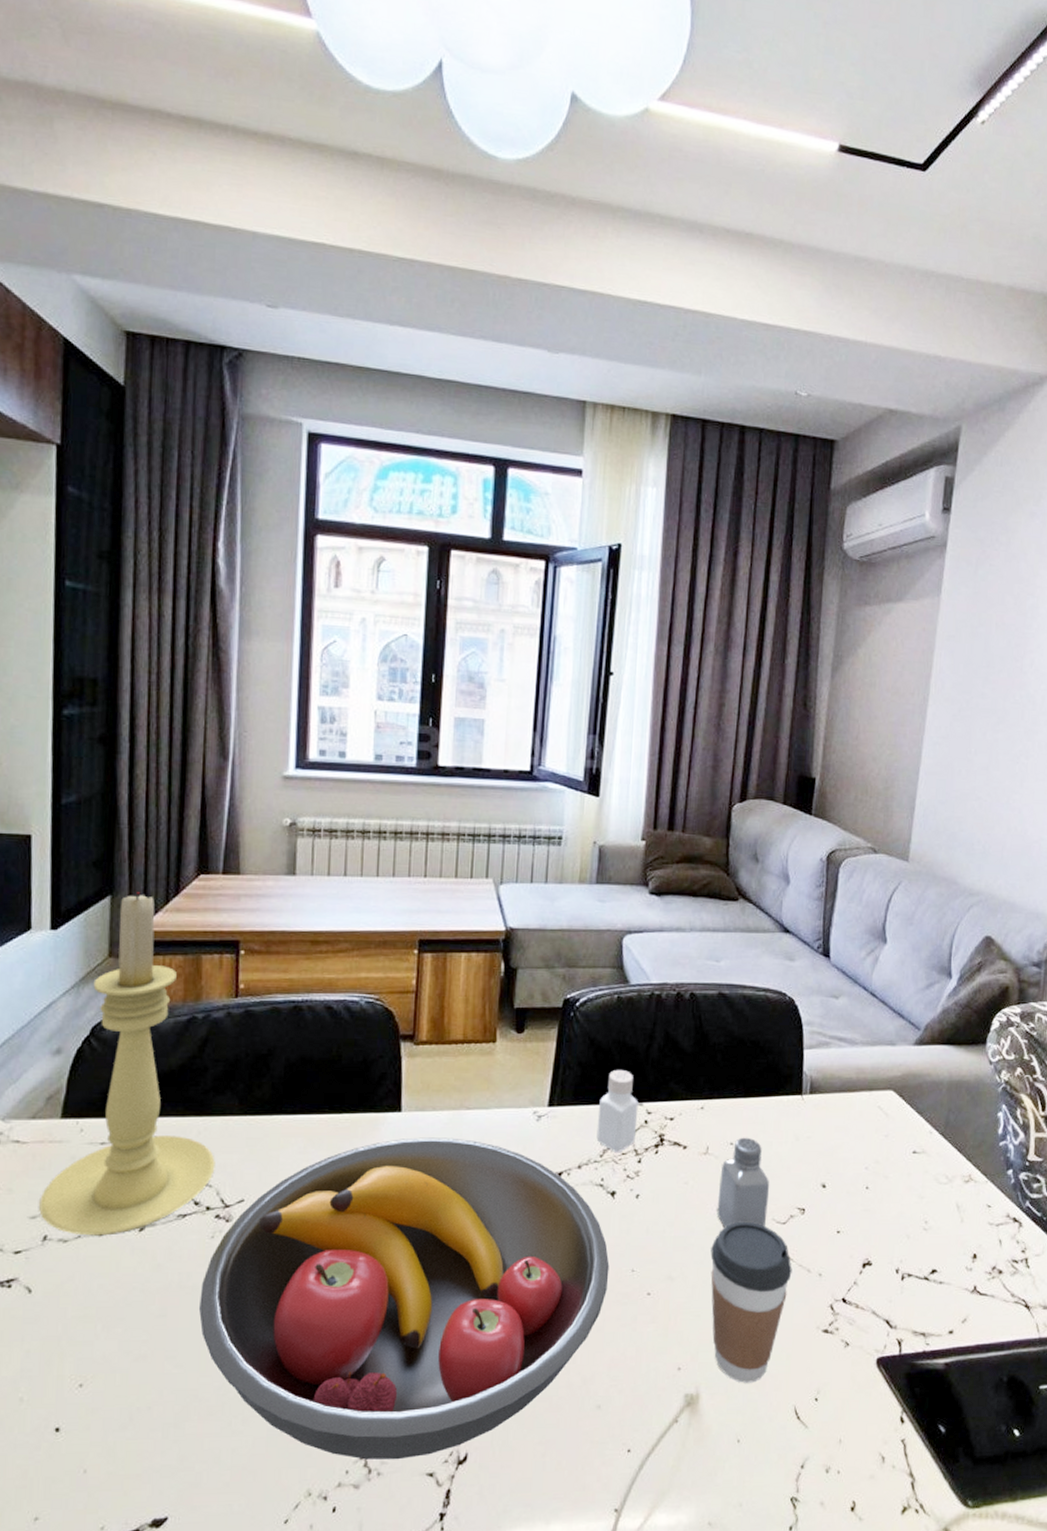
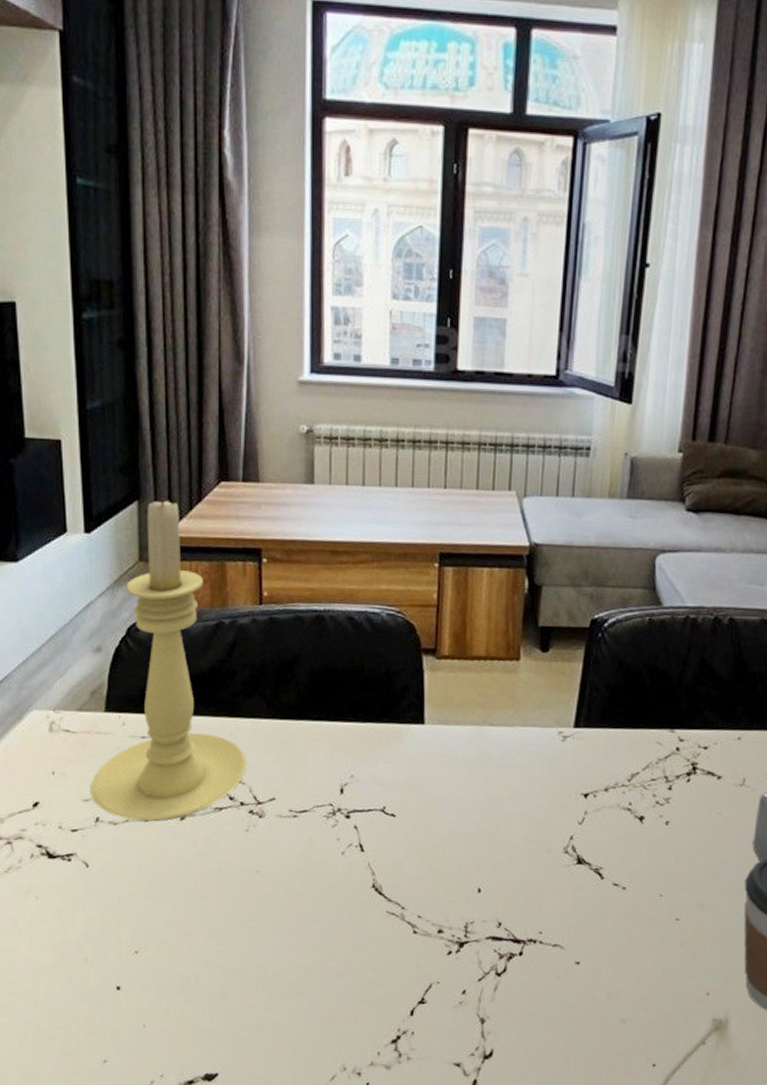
fruit bowl: present [199,1137,610,1460] -> none [238,750,637,1048]
pepper shaker: present [596,1069,638,1152] -> none [624,693,670,778]

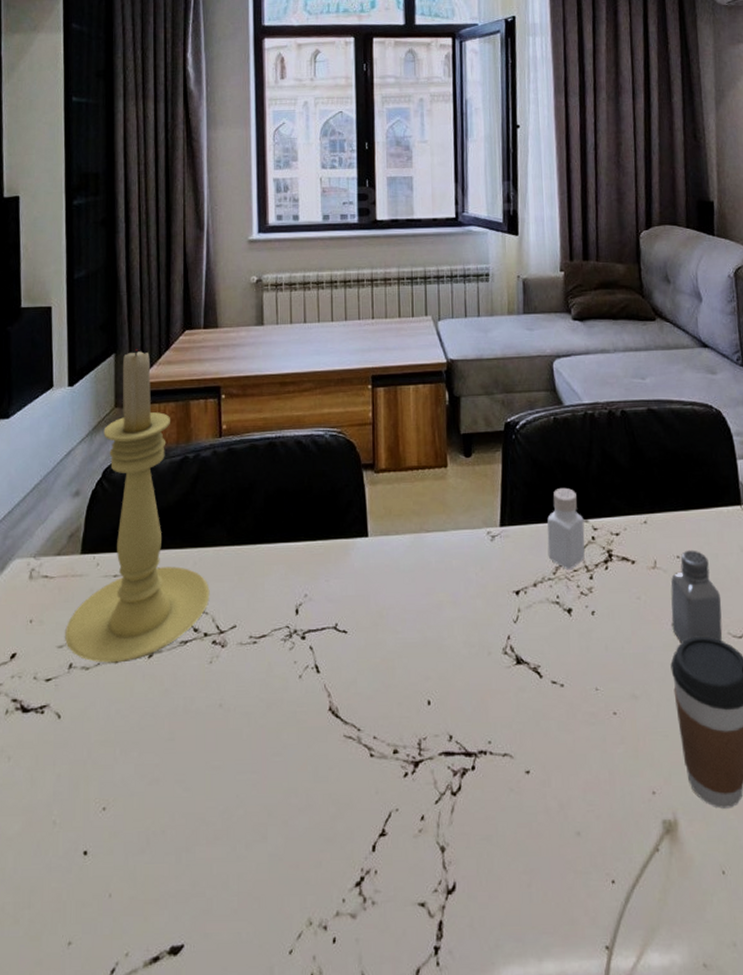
pepper shaker: none [624,693,670,778] -> present [547,487,585,569]

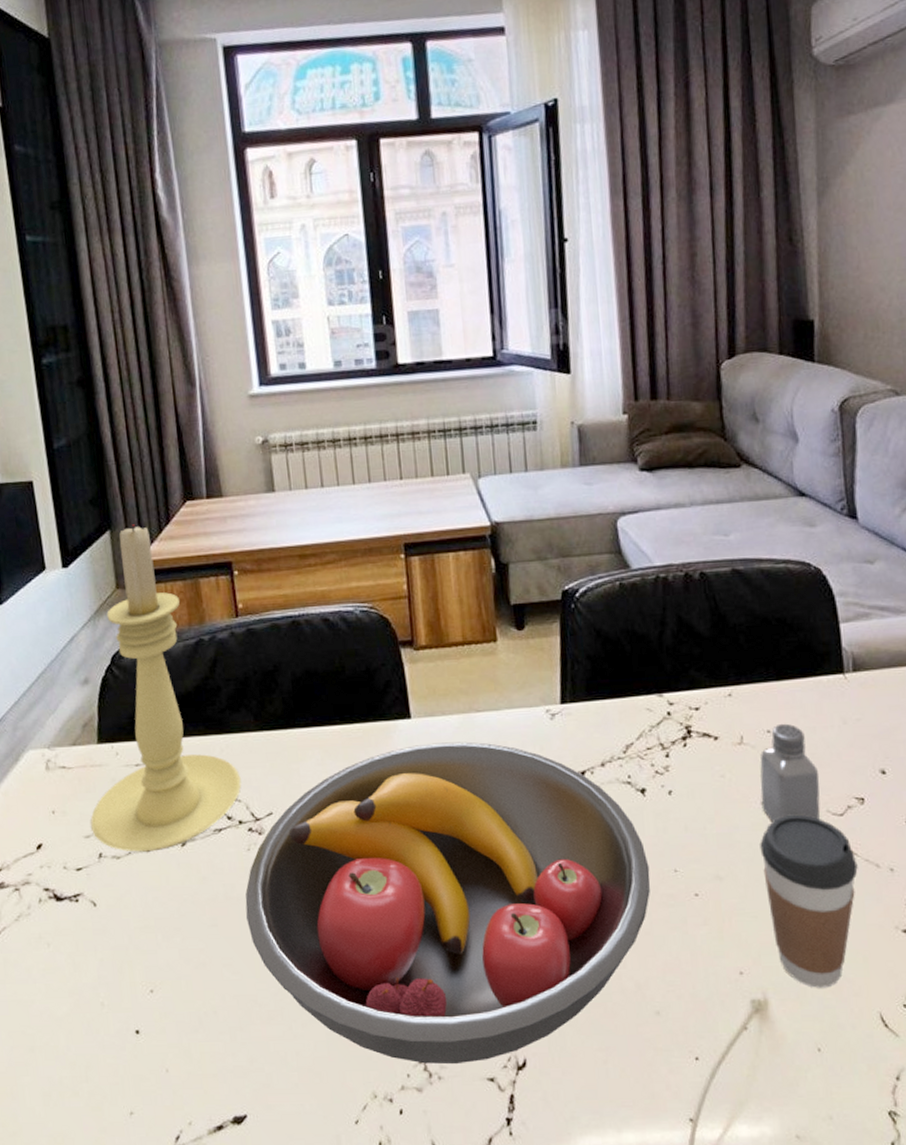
fruit bowl: none [203,560,574,888] -> present [245,741,651,1065]
pepper shaker: present [547,487,585,569] -> none [615,659,660,747]

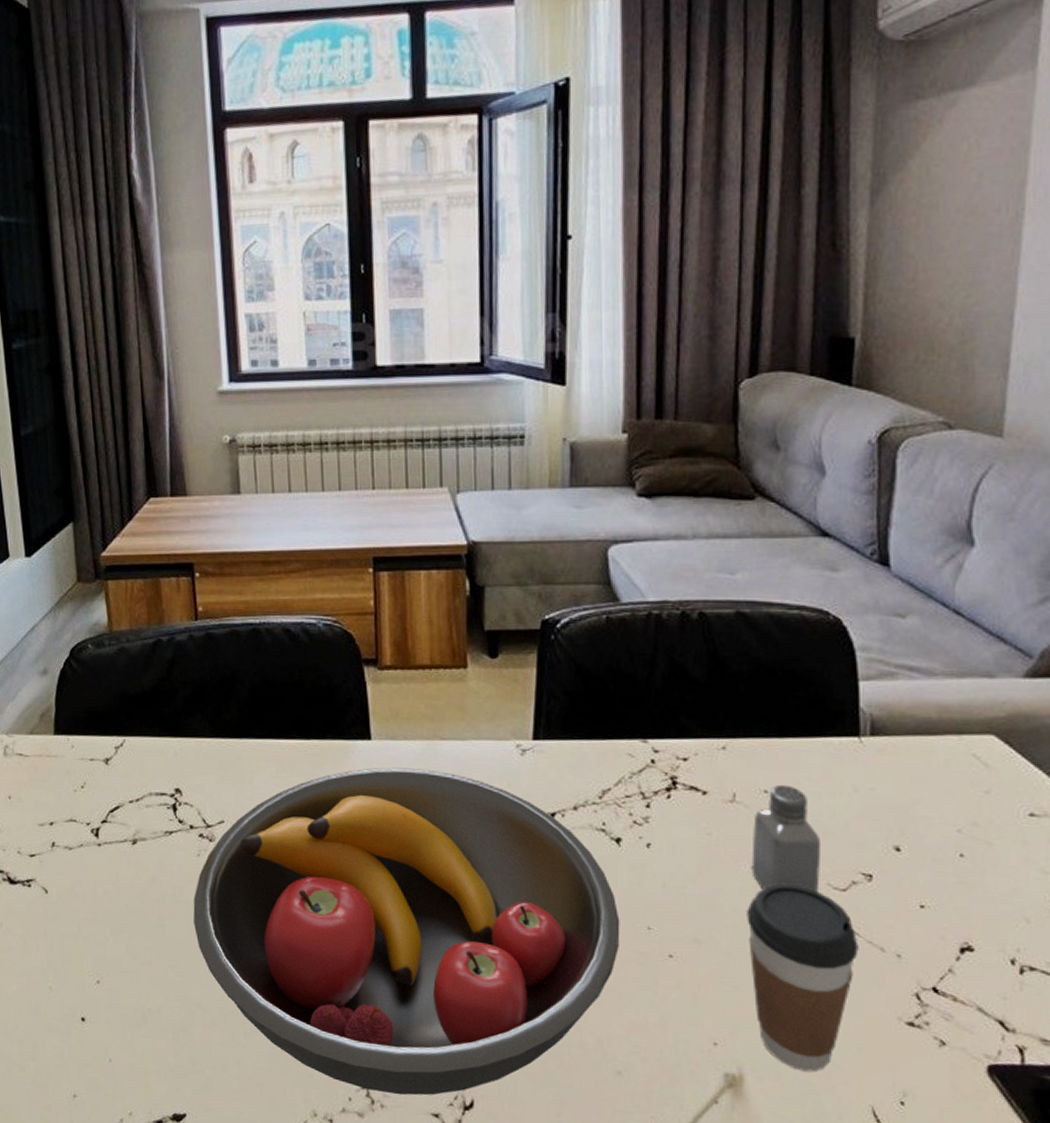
candle holder: present [90,524,242,852] -> none [45,518,194,847]

